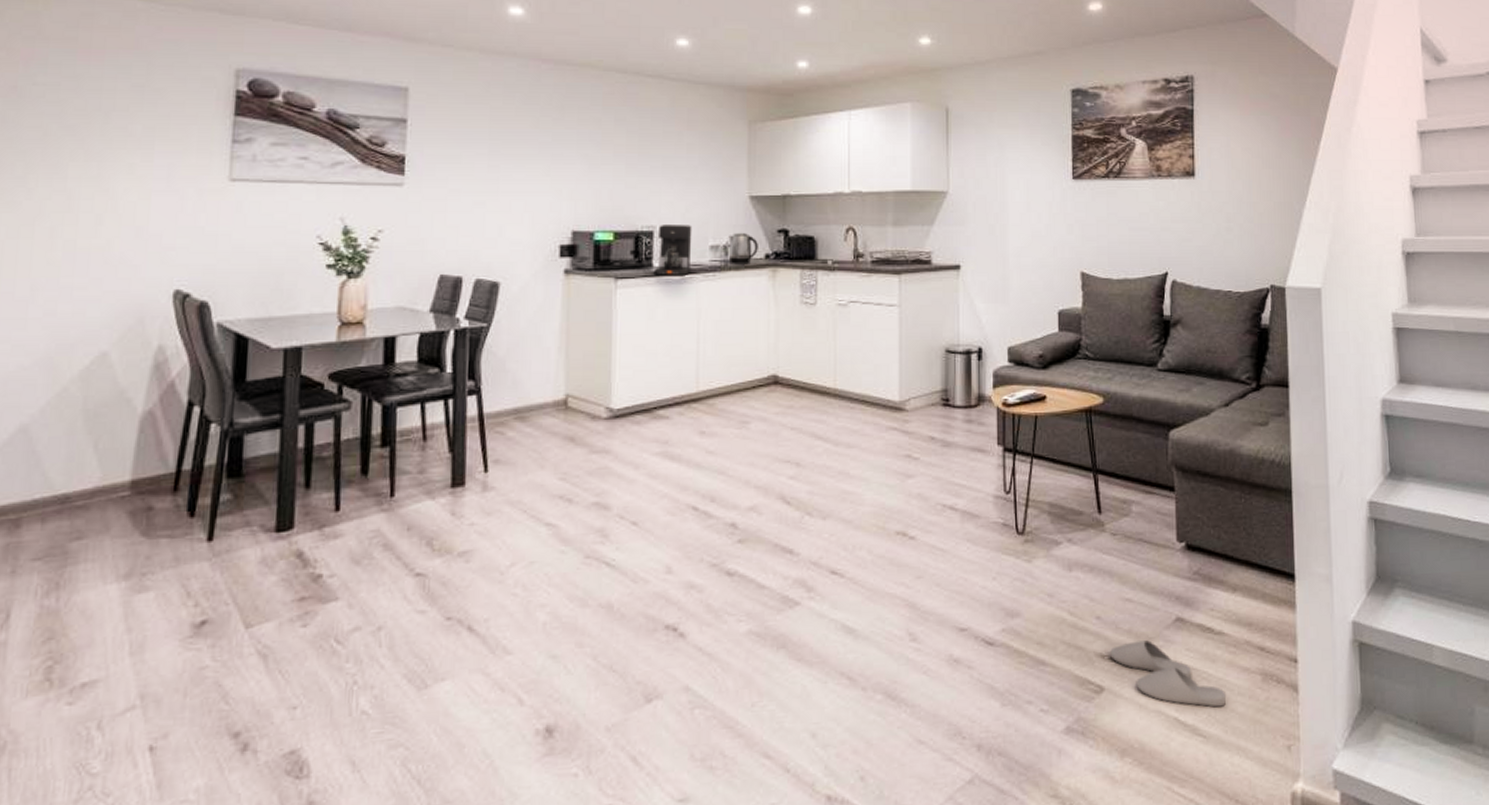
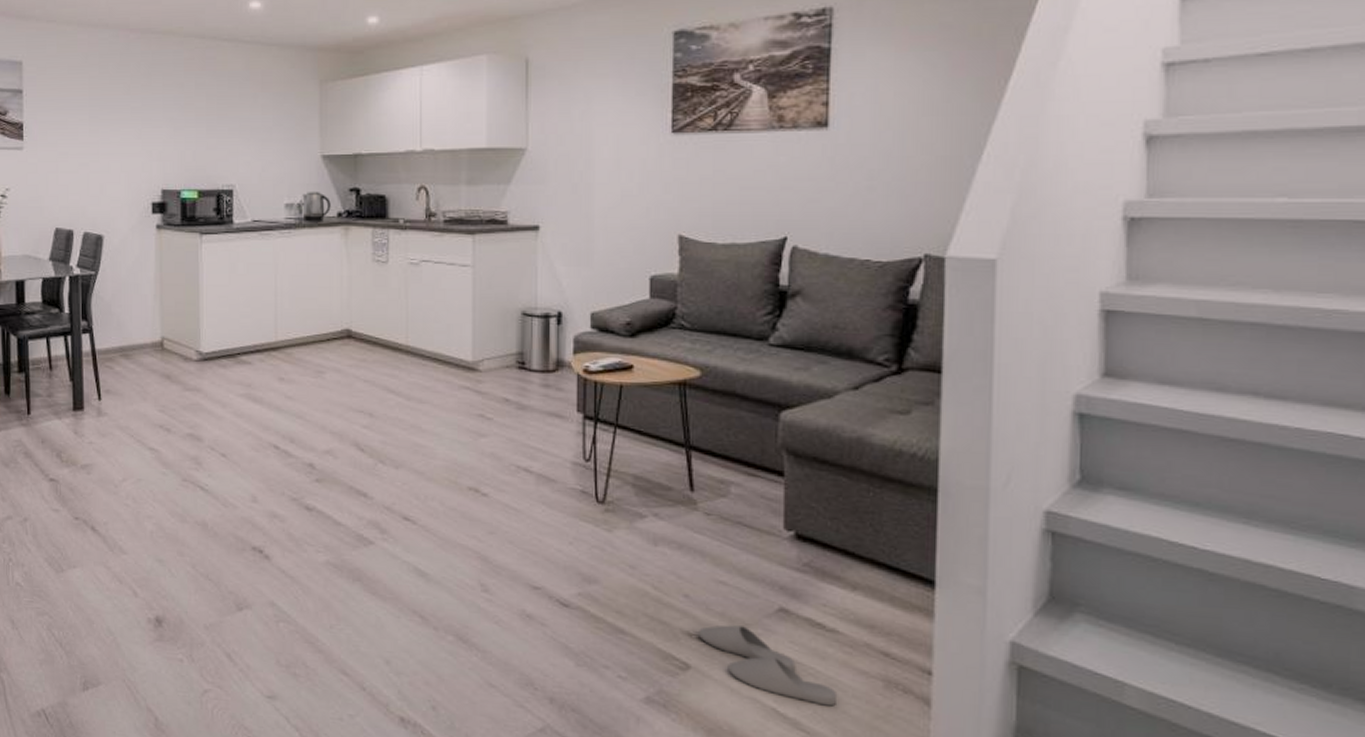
coffee maker: present [653,225,692,277] -> none [234,184,269,233]

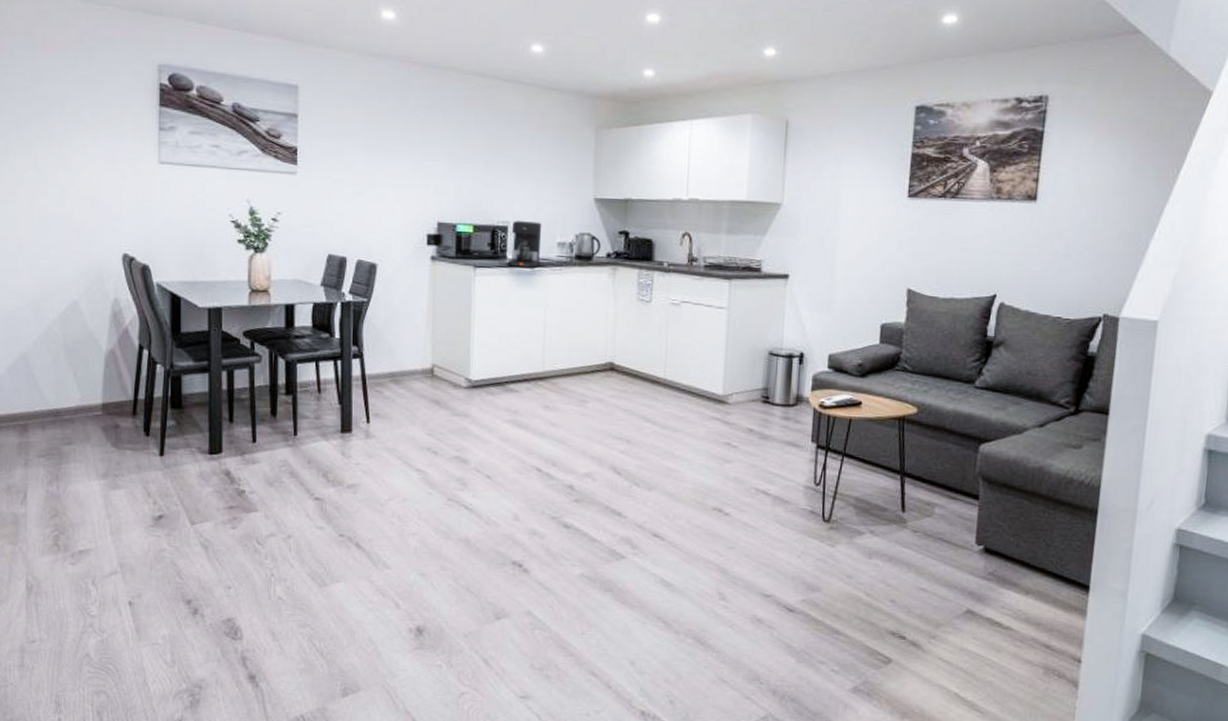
coffee maker: none [234,184,269,233] -> present [507,221,542,269]
slippers: present [699,625,838,707] -> none [900,625,1008,690]

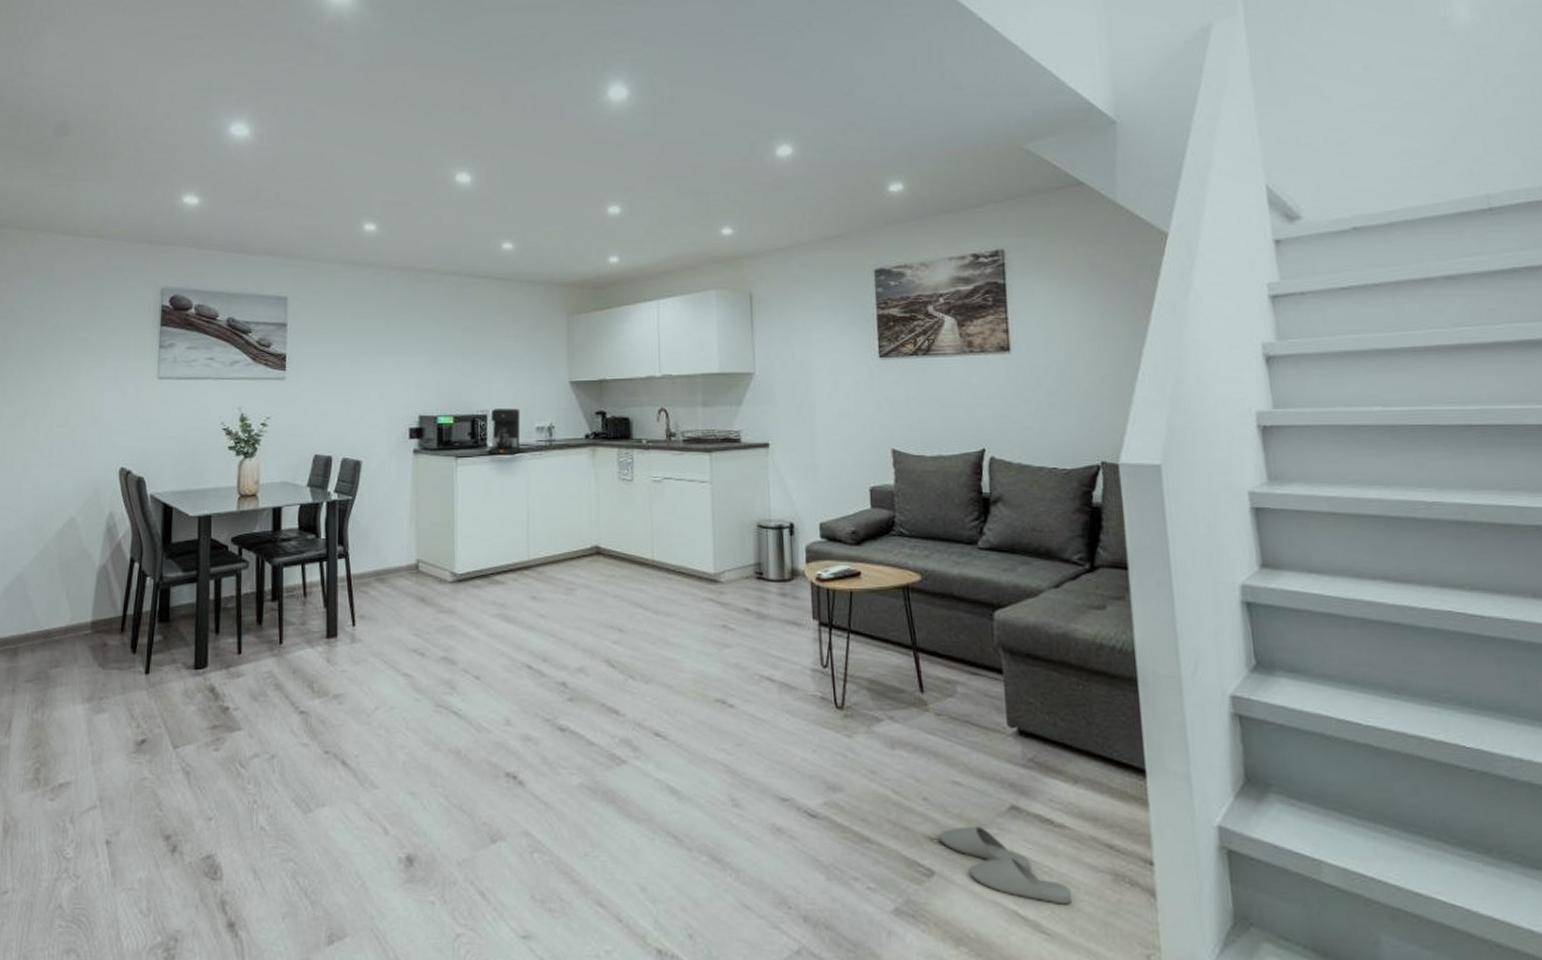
kettle: present [573,231,601,262] -> none [552,414,579,444]
slippers: none [900,625,1008,690] -> present [939,826,1073,905]

